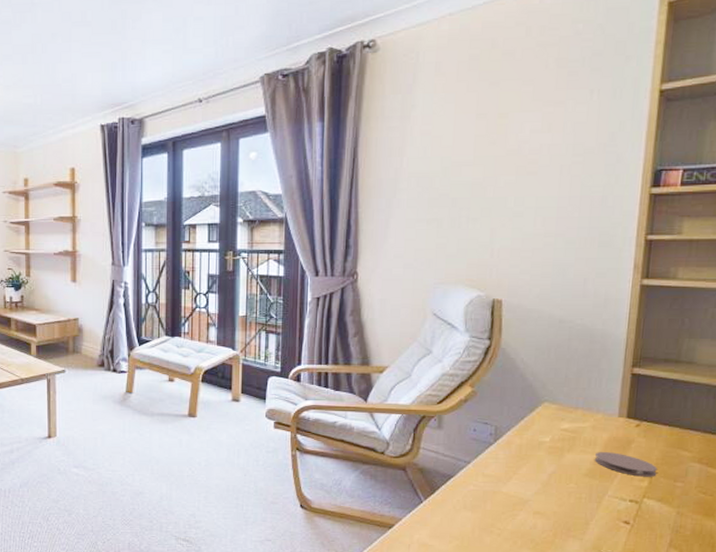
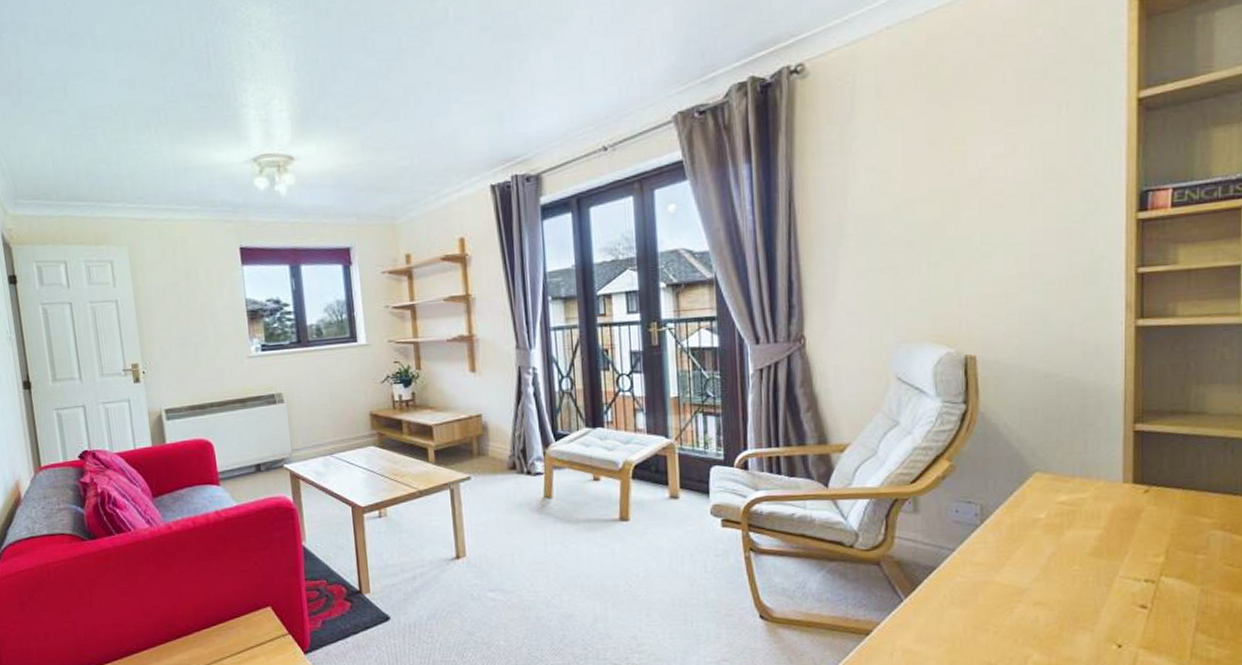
coaster: present [594,452,657,477] -> none [1099,525,1174,552]

